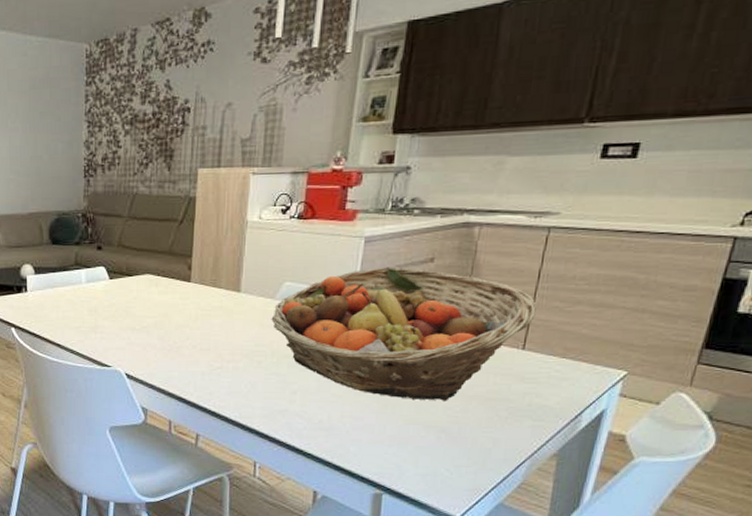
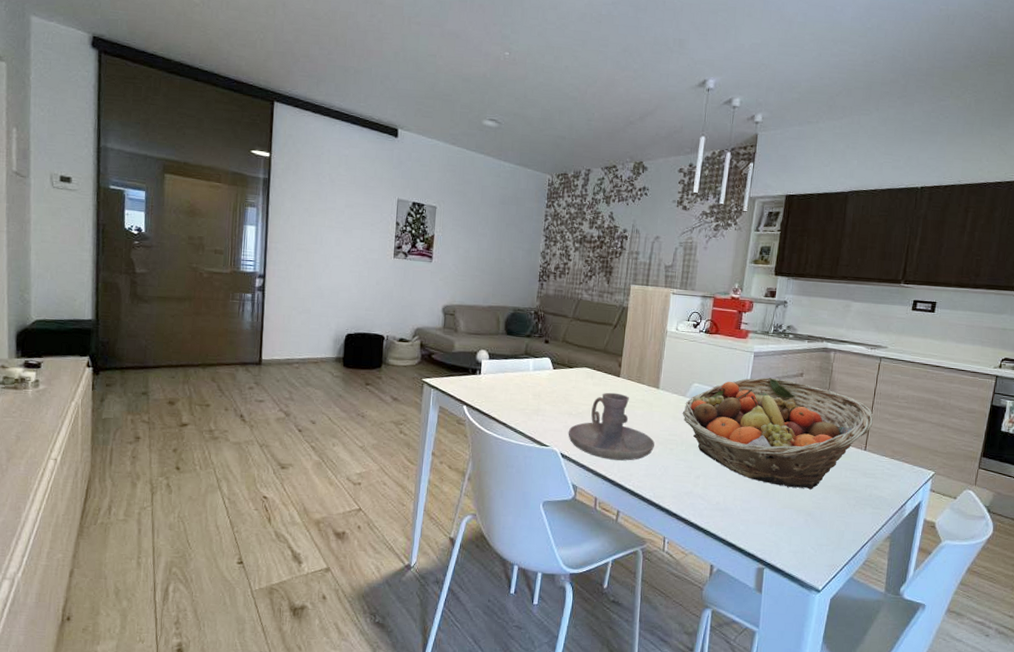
candle holder: none [132,301,238,378] -> present [568,392,655,461]

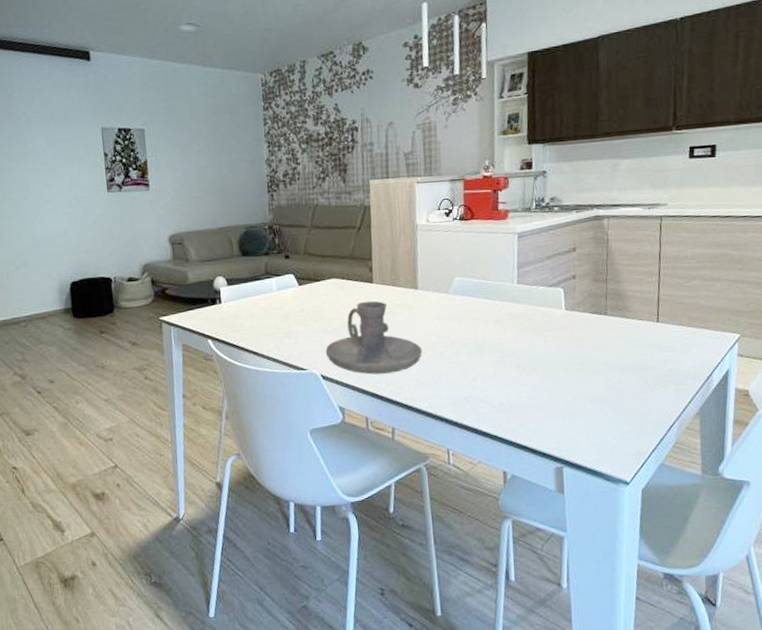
fruit basket: present [682,377,873,490] -> none [447,257,662,375]

